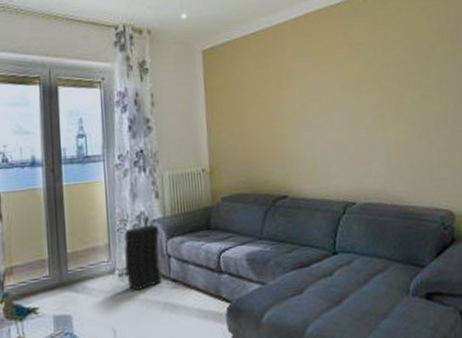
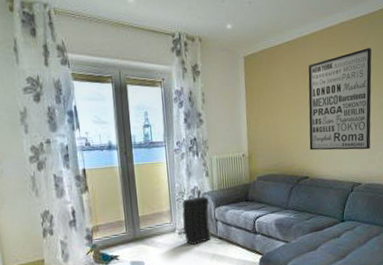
wall art: none [281,37,364,162] -> present [308,48,372,151]

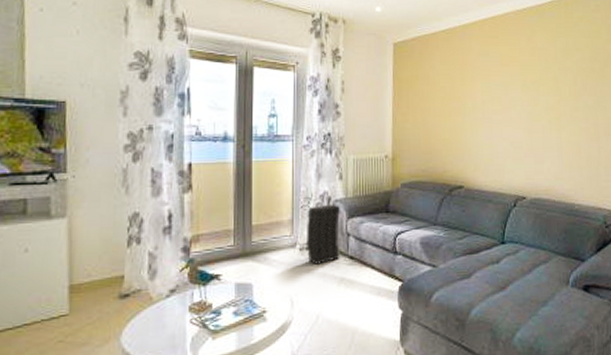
wall art: present [308,48,372,151] -> none [465,42,540,158]

